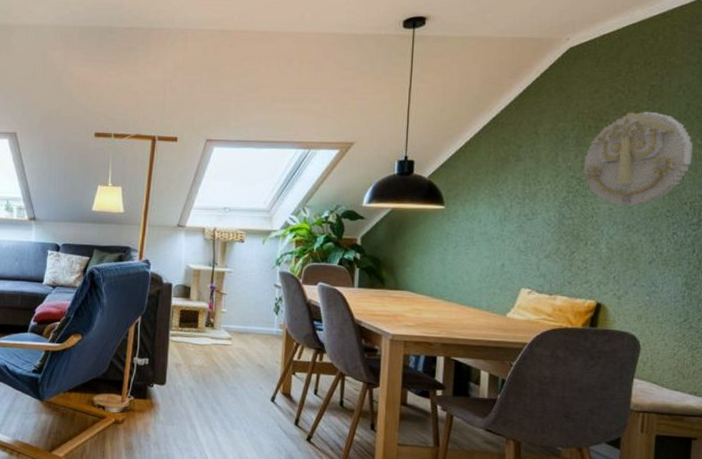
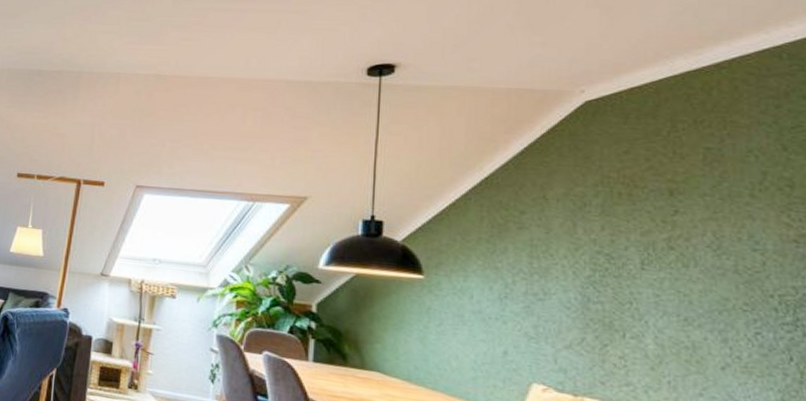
wall decoration: present [581,111,693,206] -> none [611,178,777,294]

